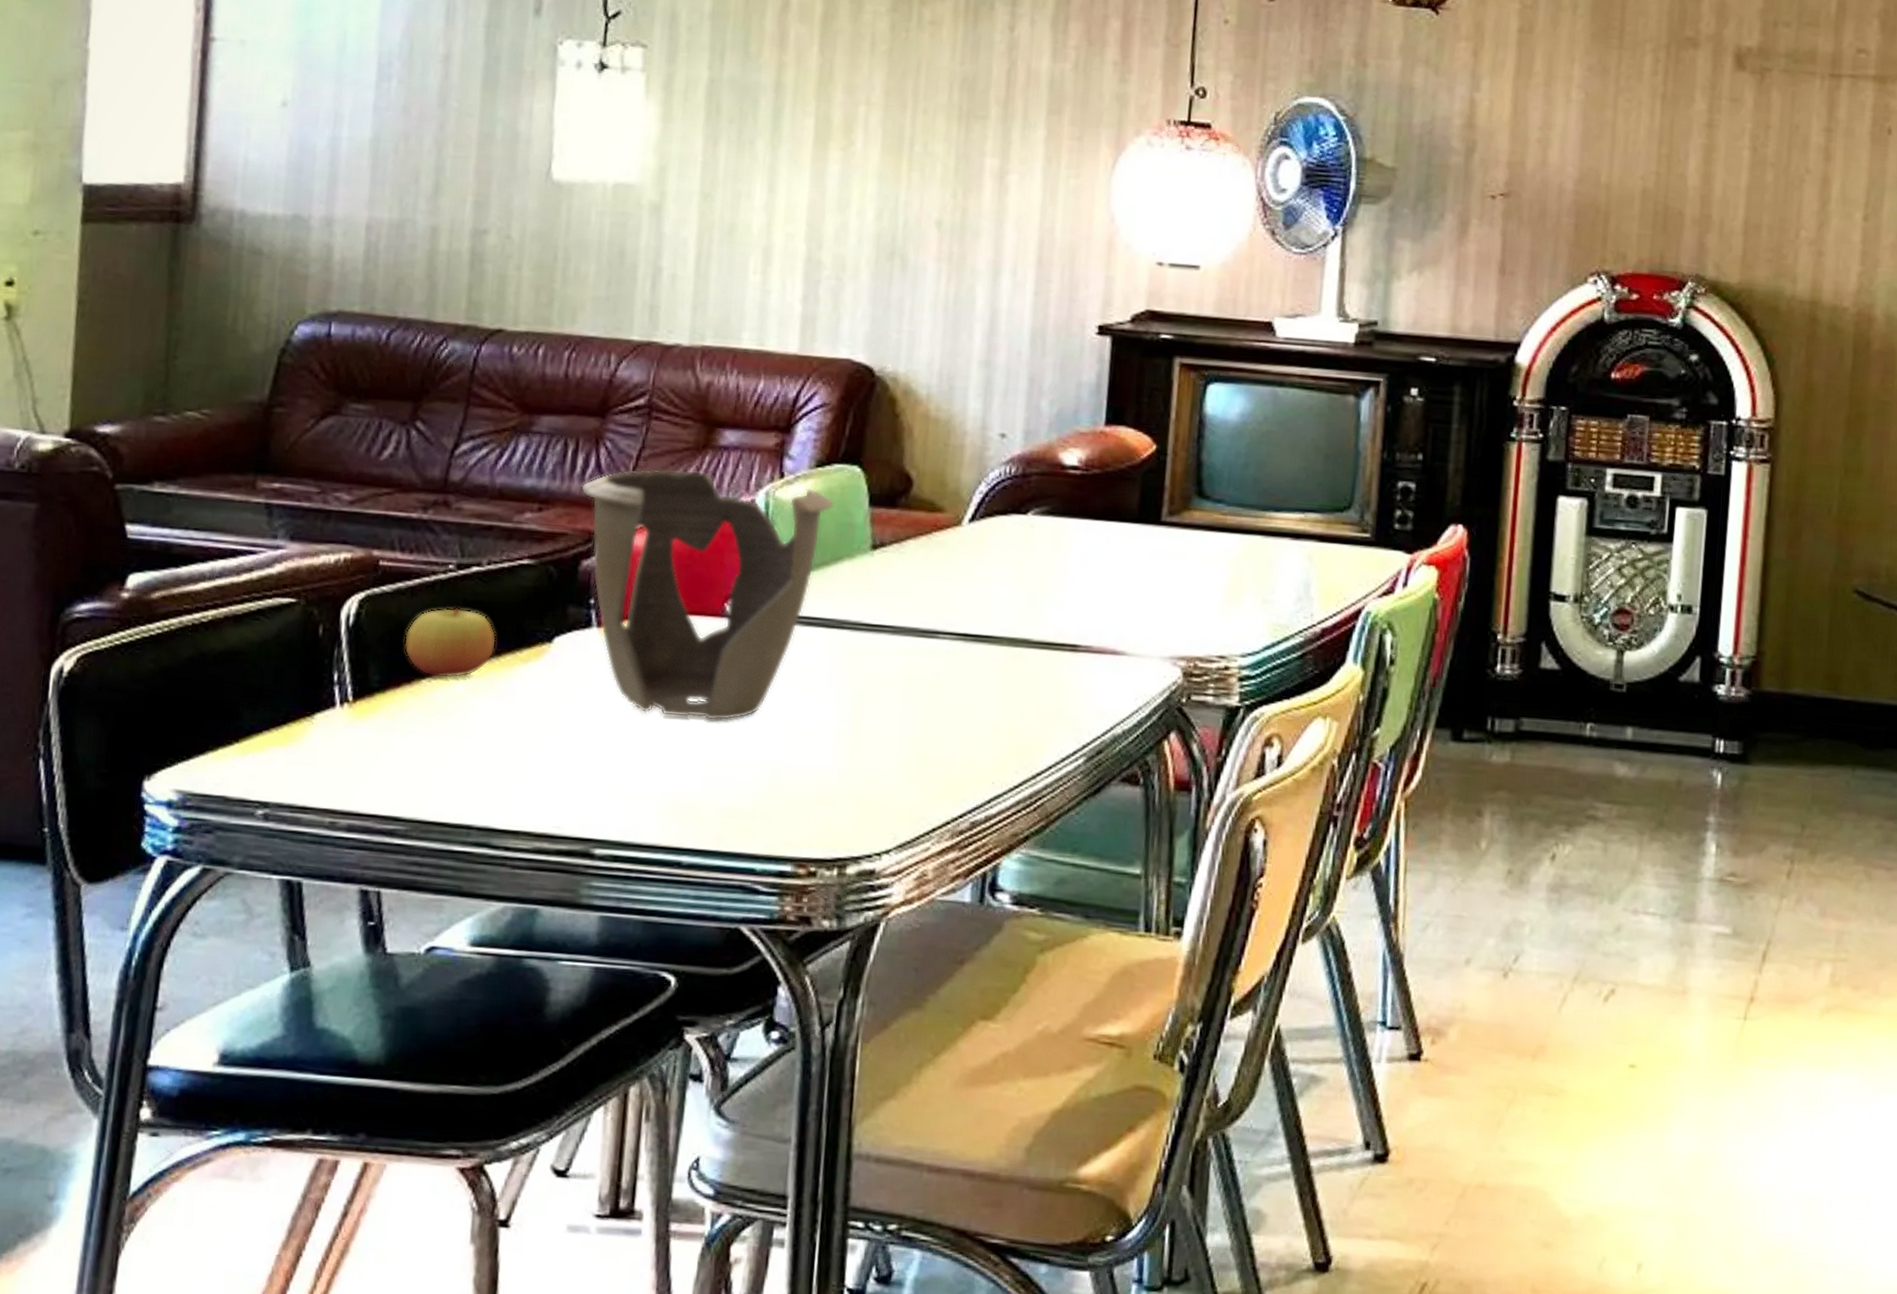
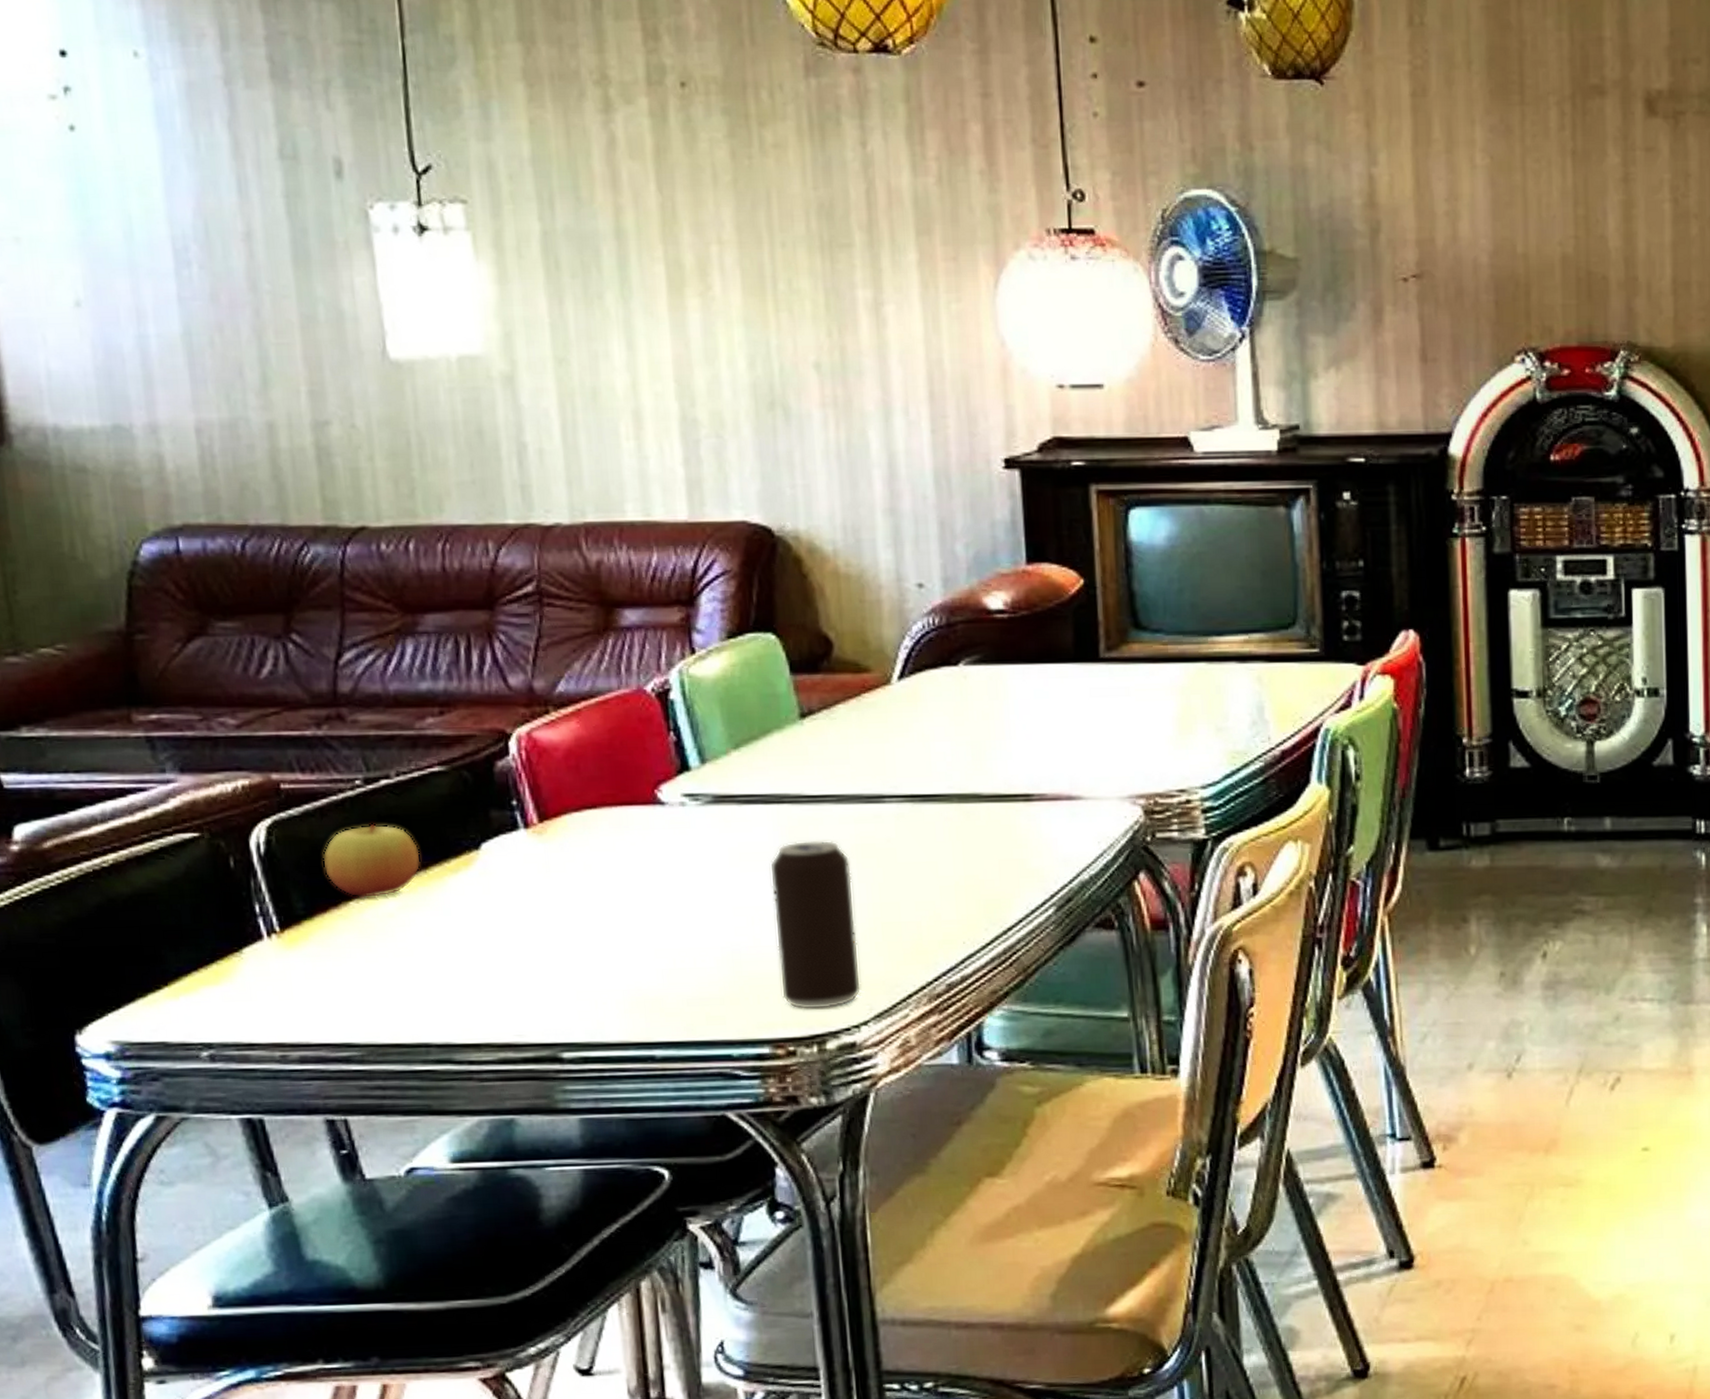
decorative bowl: present [581,469,835,721] -> none [481,655,754,912]
beverage can: none [812,666,897,834] -> present [771,840,862,1010]

